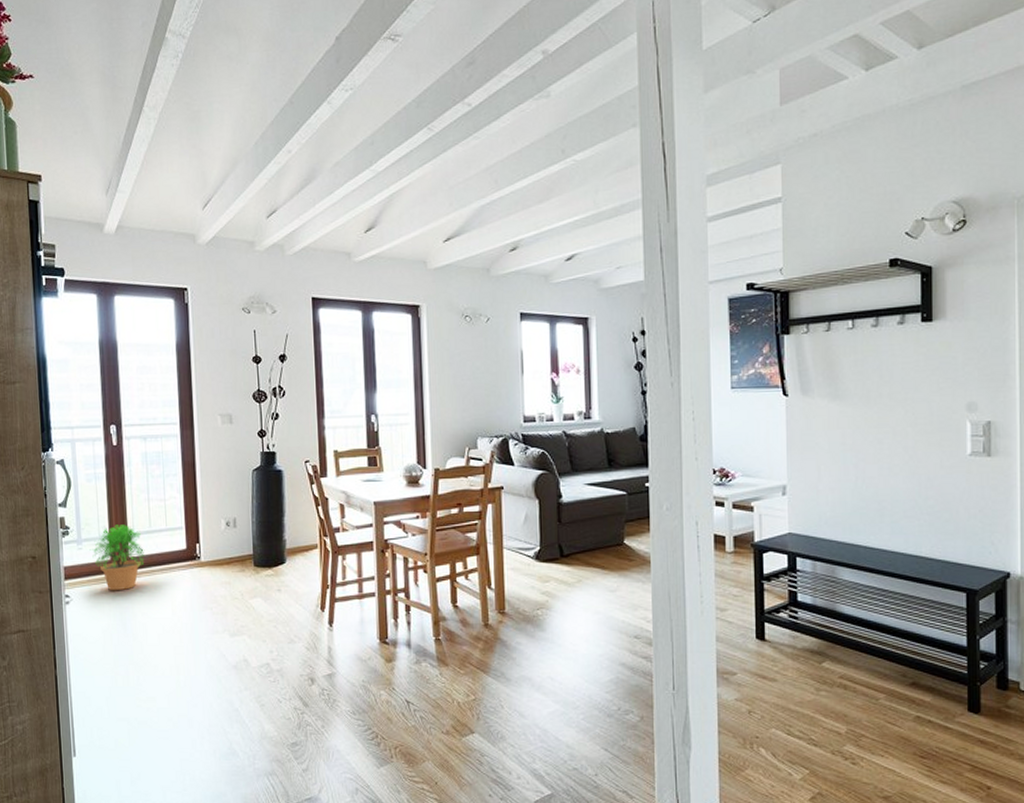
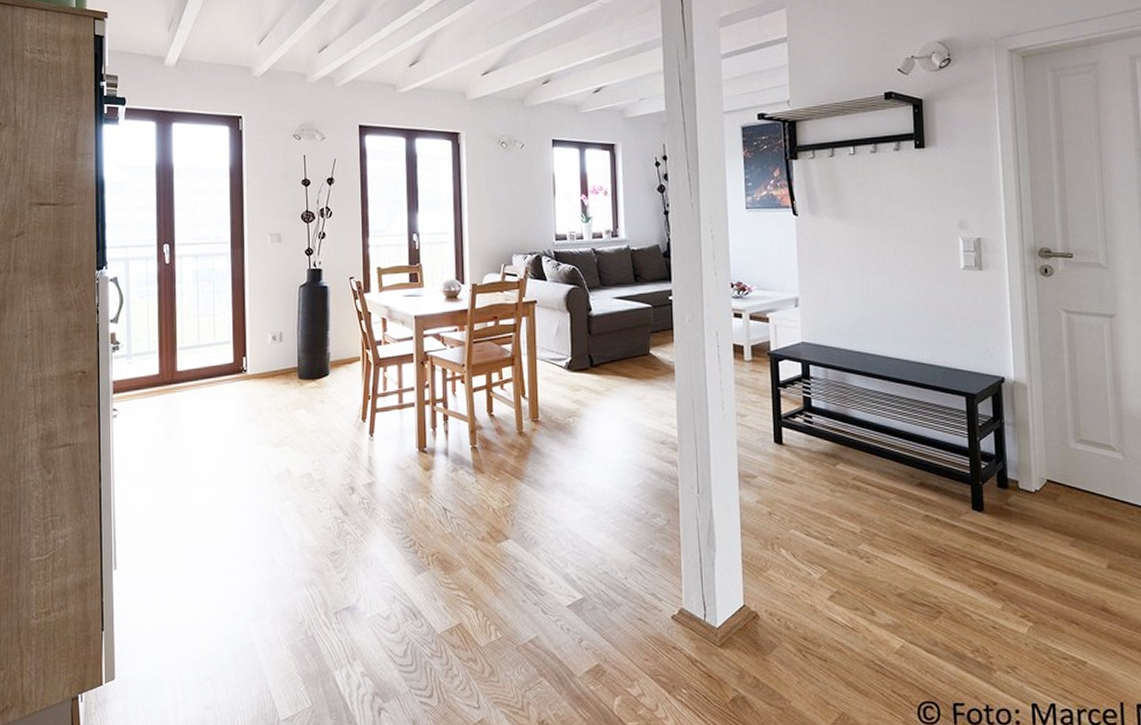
potted plant: present [89,524,146,591] -> none [139,339,193,405]

